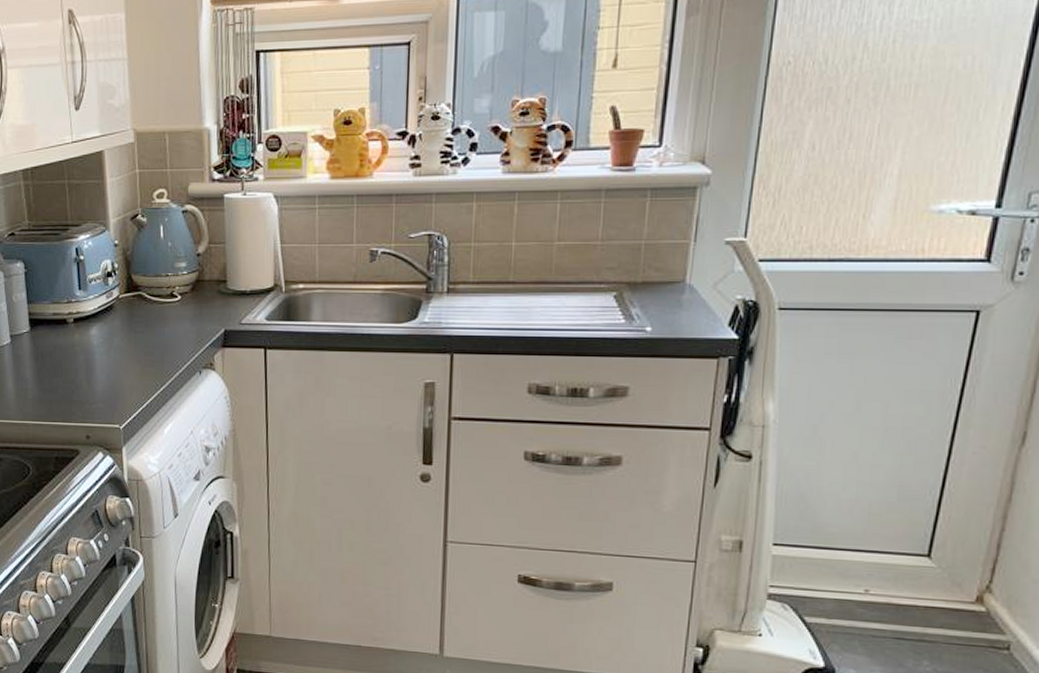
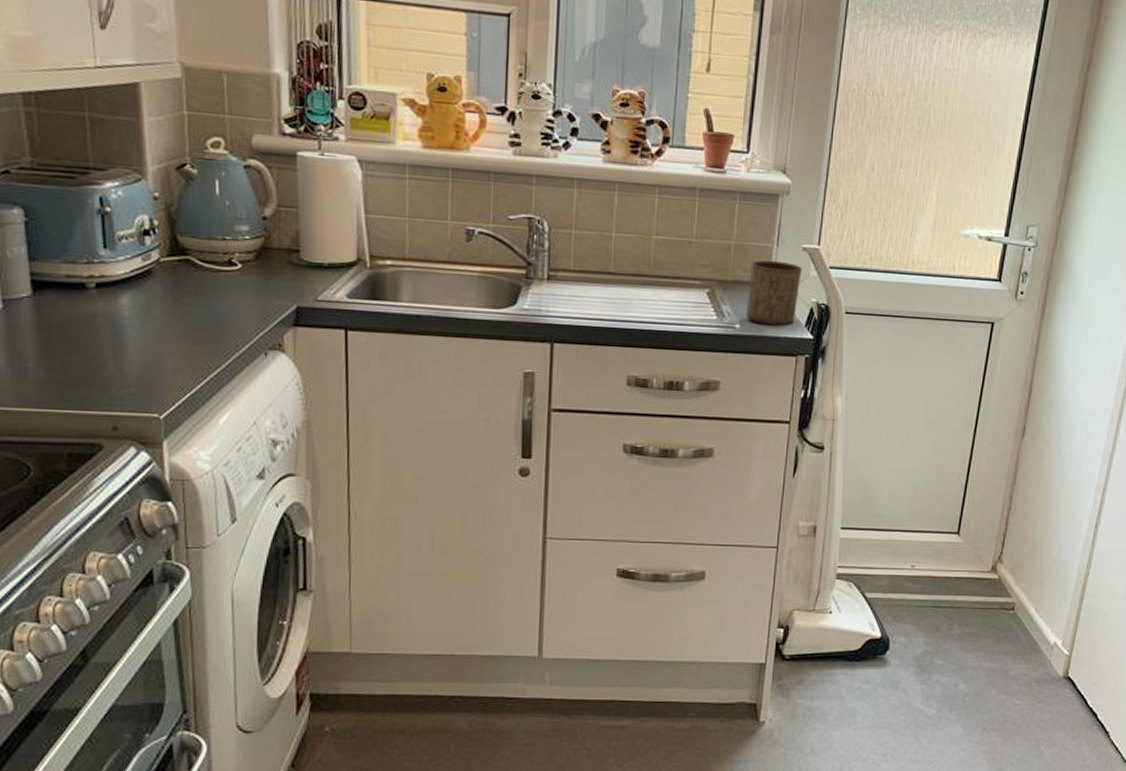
cup: none [658,257,725,326] -> present [745,260,802,325]

